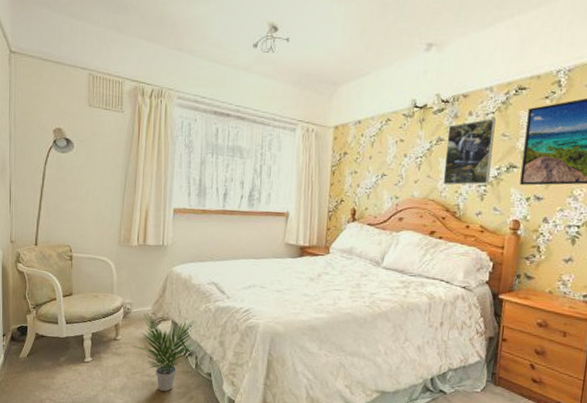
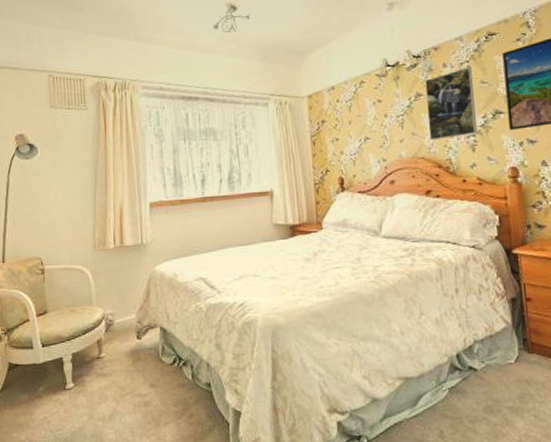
potted plant: present [131,312,197,391] -> none [117,322,190,412]

